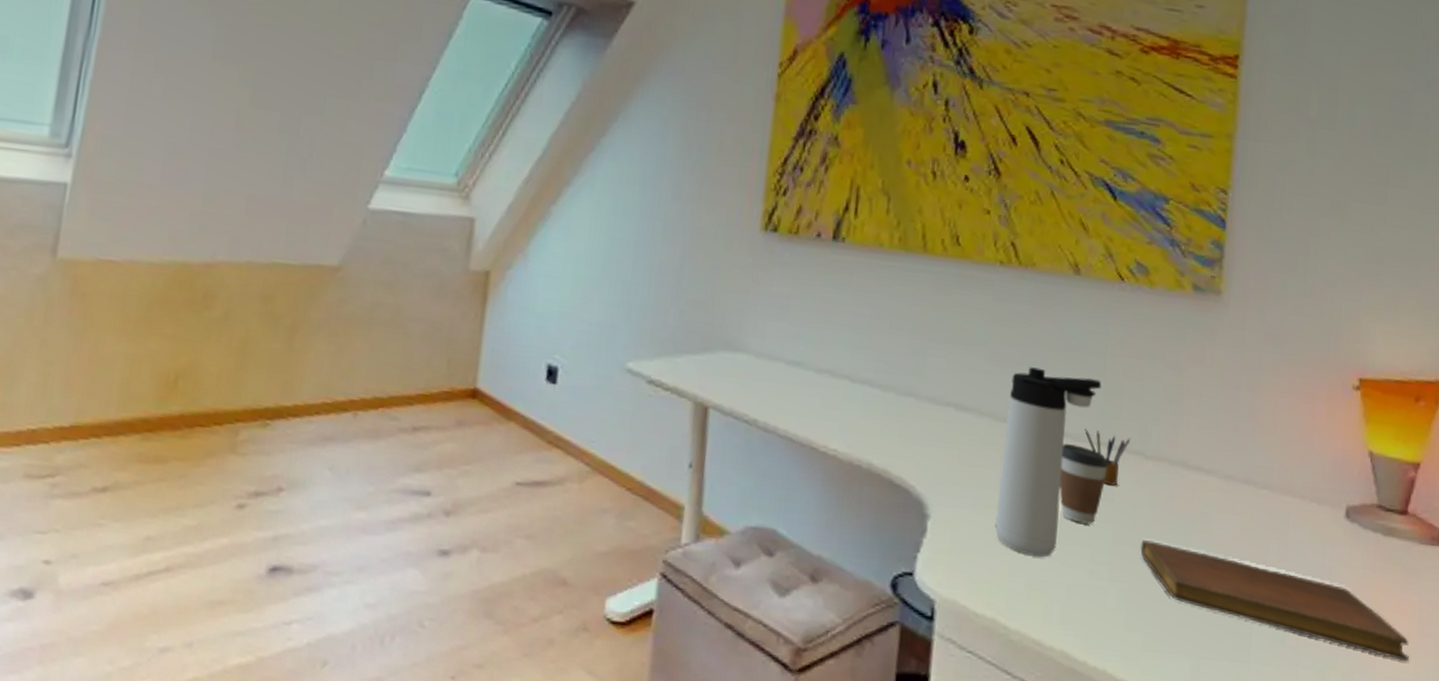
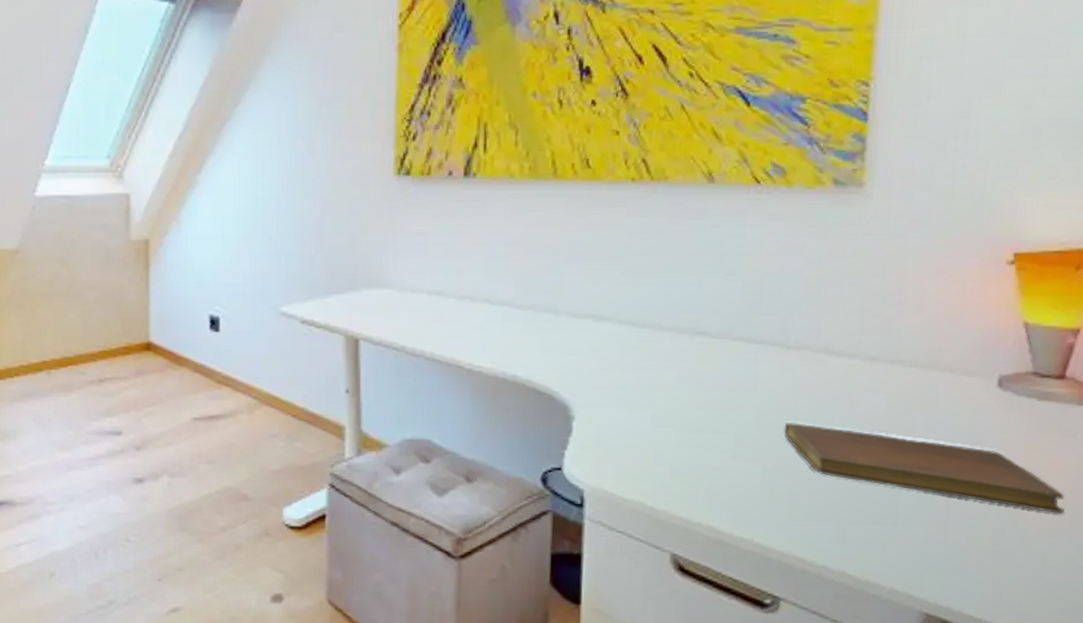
thermos bottle: present [995,367,1102,557] -> none [638,275,740,445]
coffee cup: present [1059,444,1109,524] -> none [701,342,750,413]
pencil box: present [1084,429,1131,486] -> none [724,327,771,376]

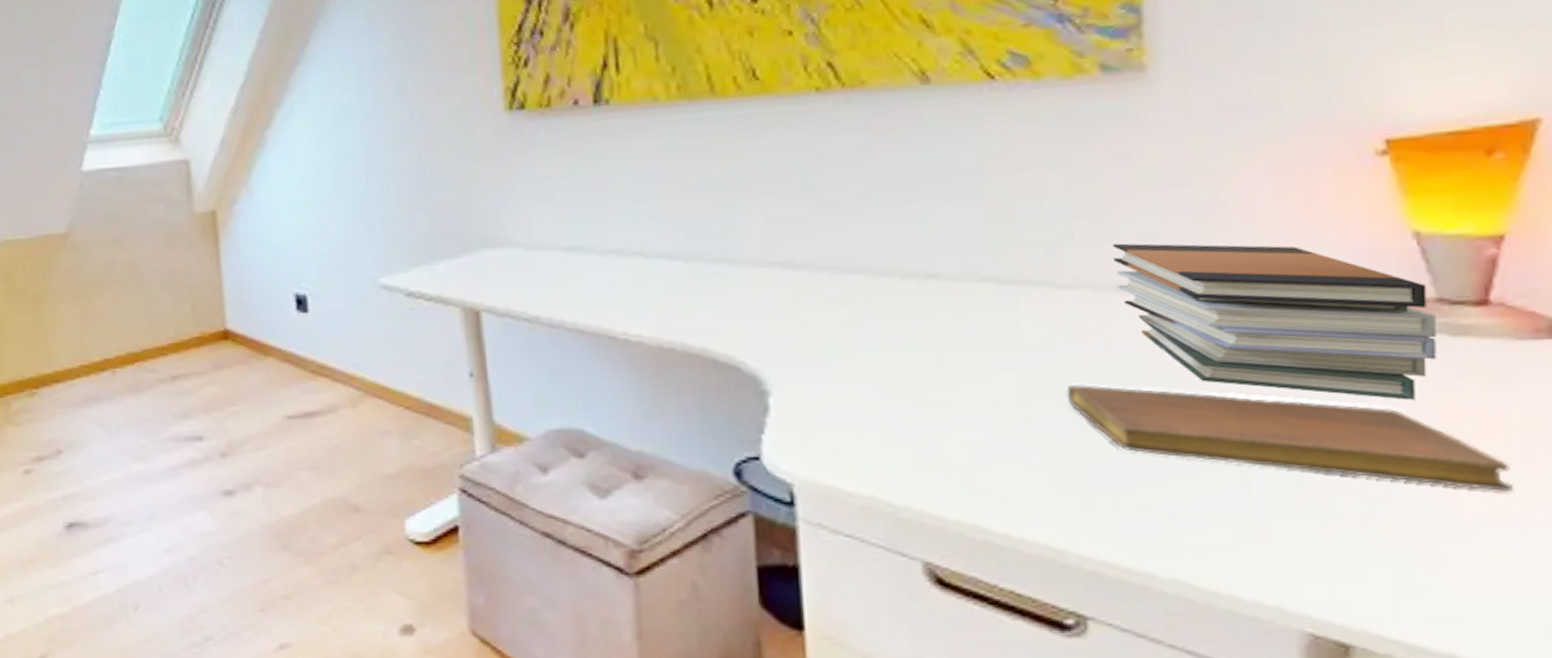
book stack: none [826,317,1031,445] -> present [1112,243,1437,400]

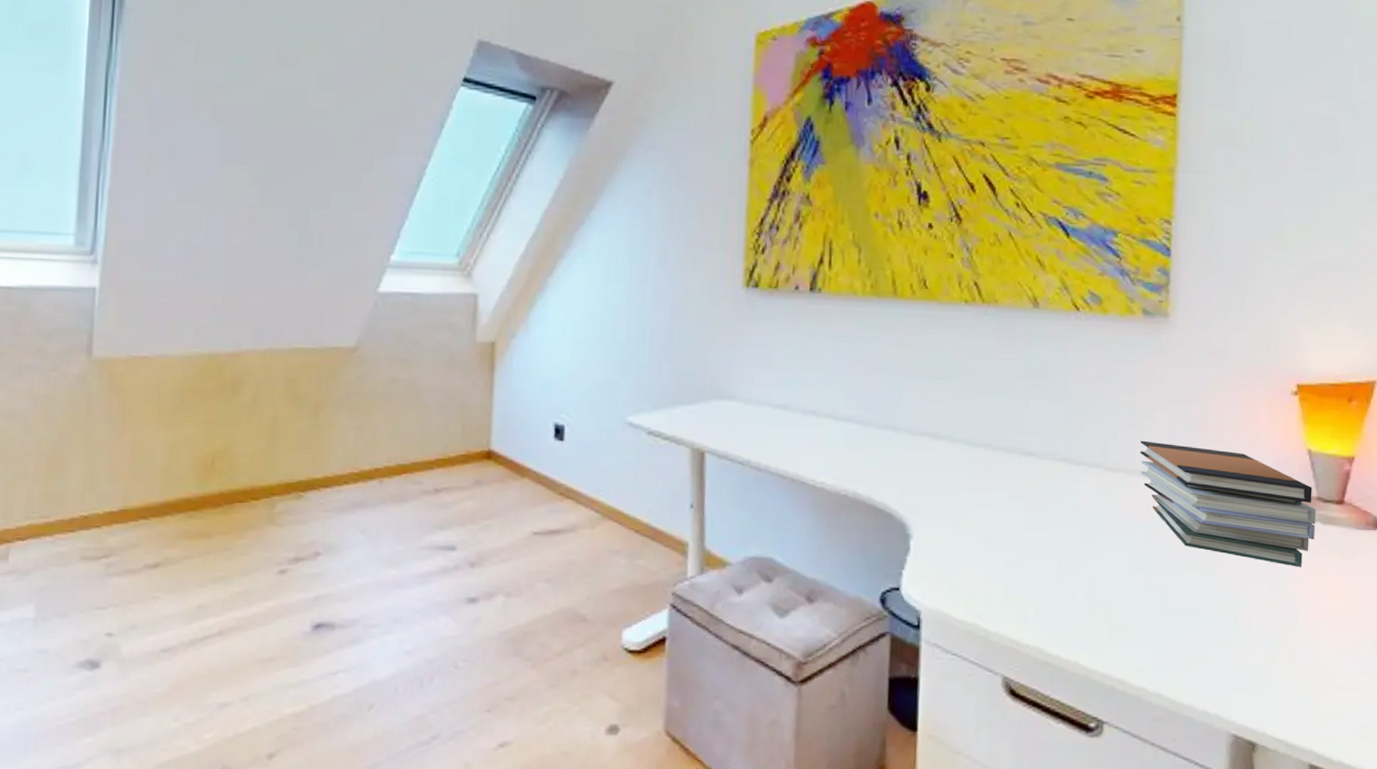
notebook: present [1066,385,1513,493] -> none [1104,544,1349,635]

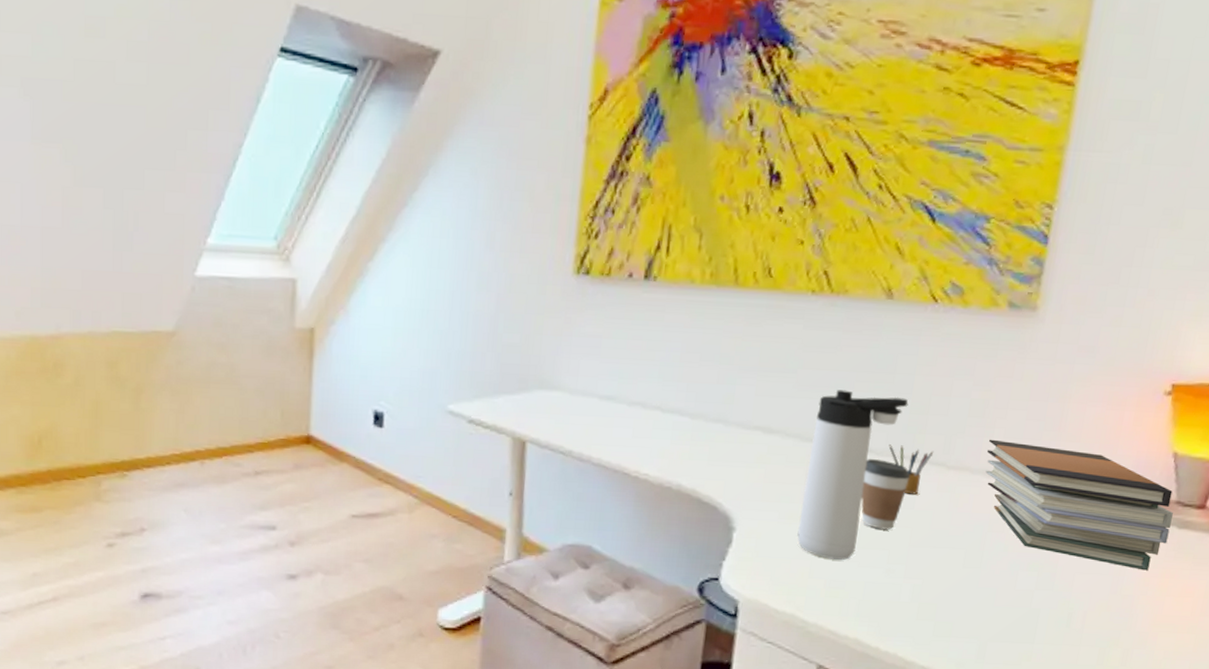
thermos bottle: none [971,395,1063,565] -> present [797,390,909,560]
coffee cup: none [1029,462,1072,533] -> present [861,459,911,530]
pencil box: none [1049,448,1091,497] -> present [888,444,934,495]

